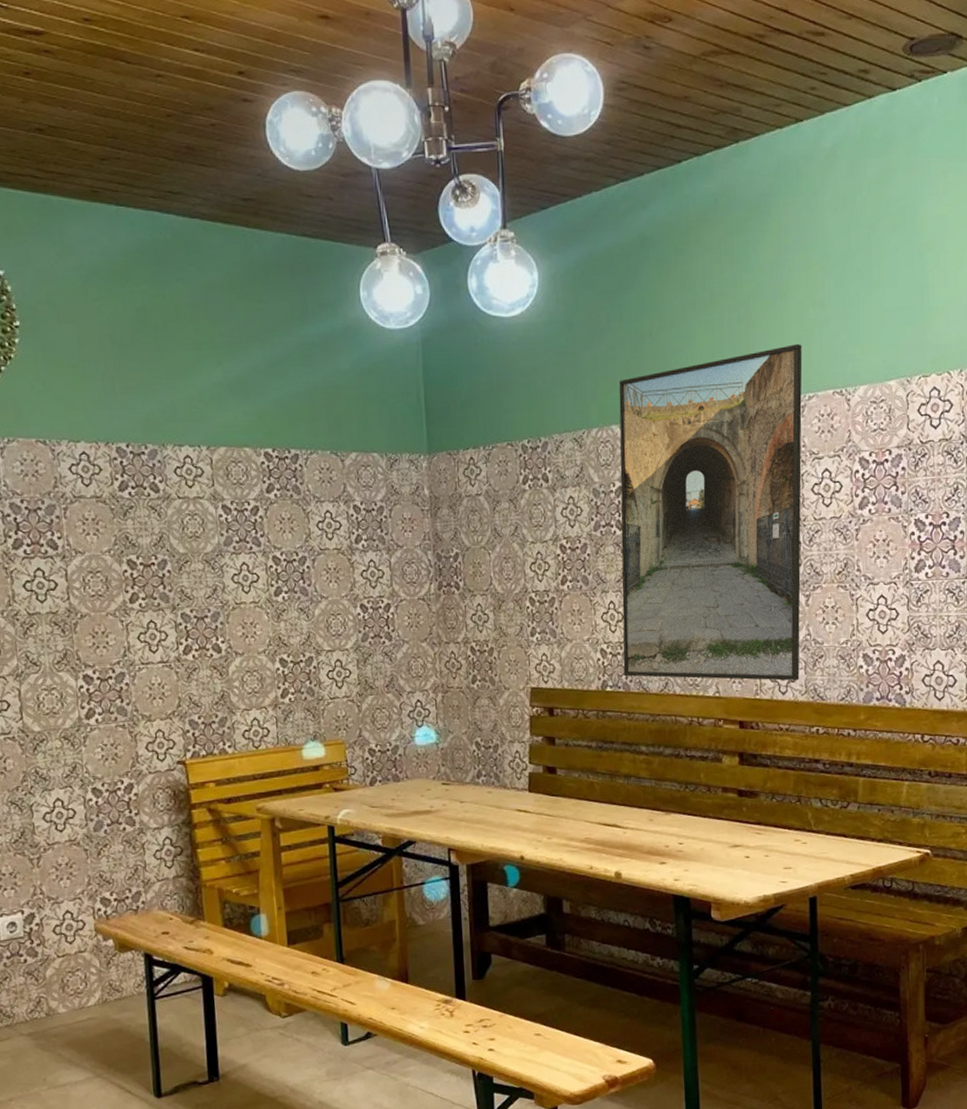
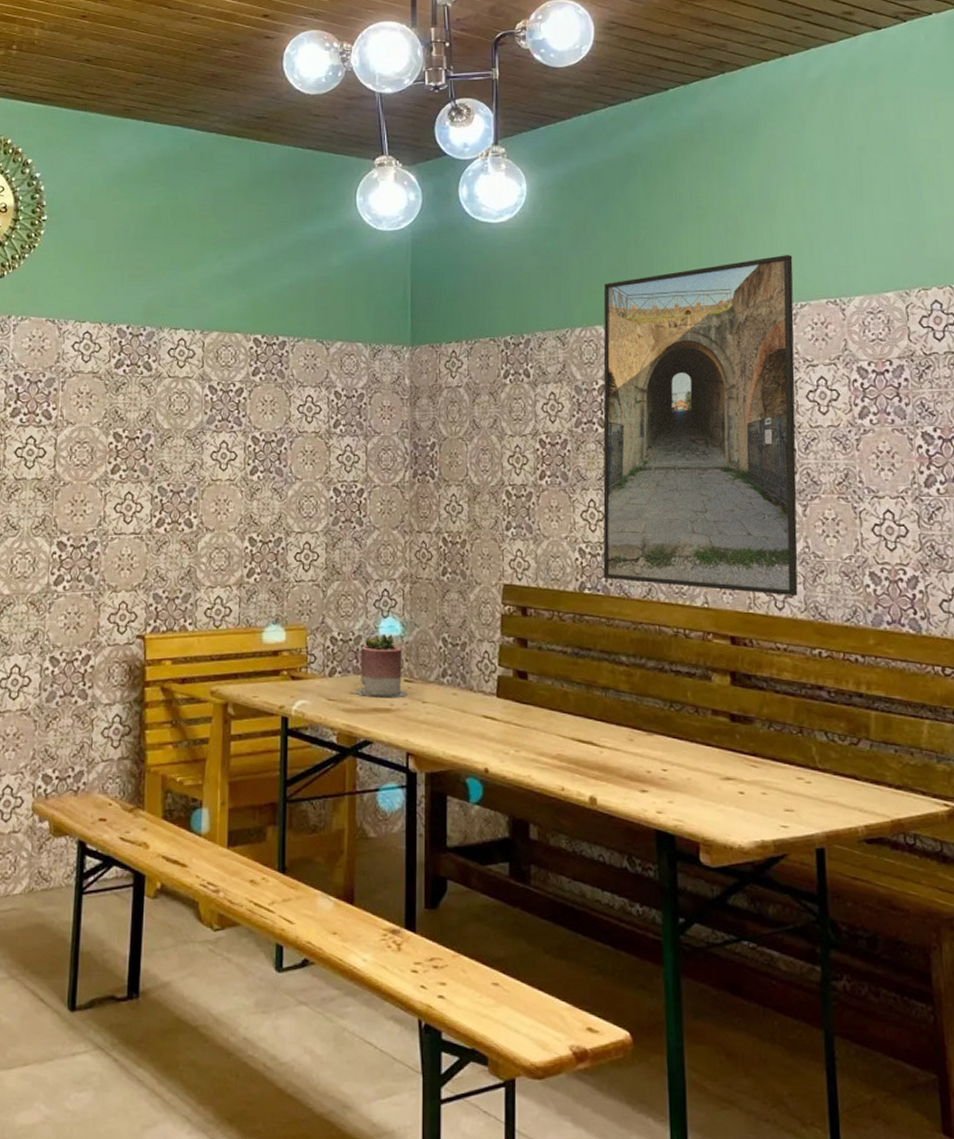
succulent planter: none [396,742,446,801] -> present [355,633,407,697]

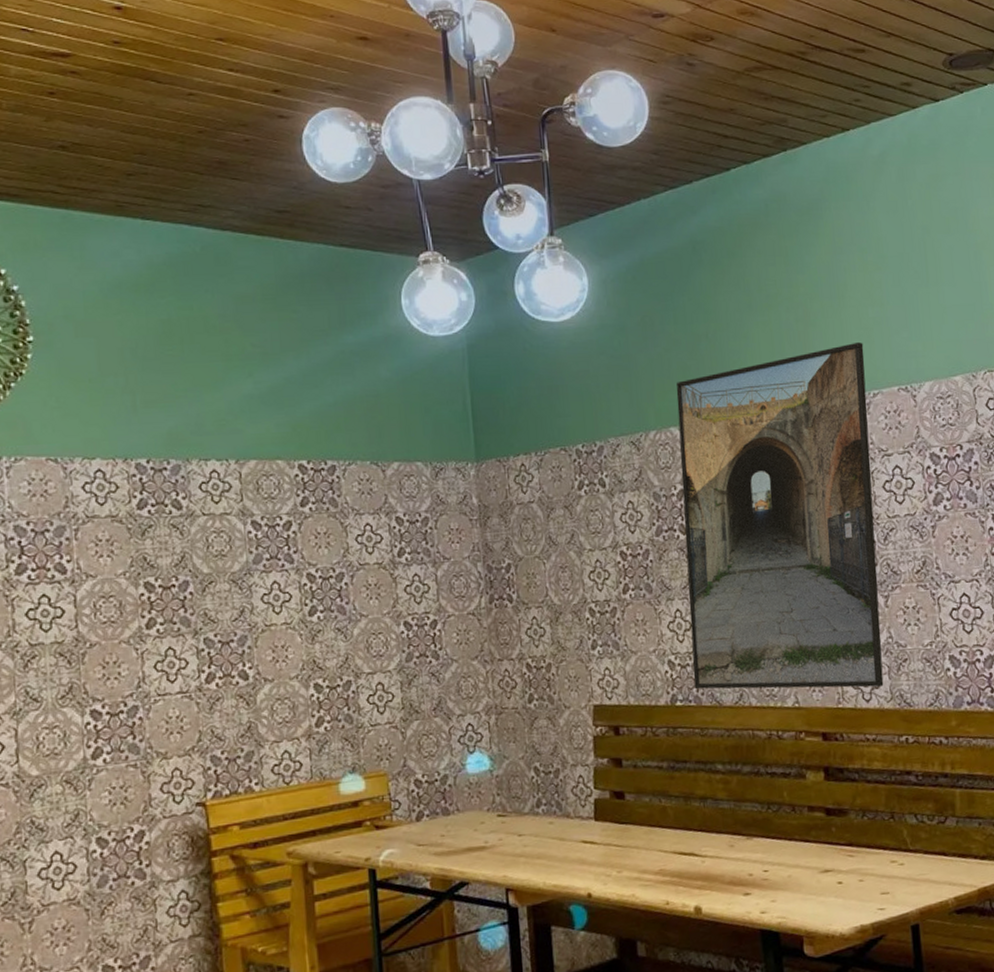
succulent planter: present [355,633,407,697] -> none [446,769,502,837]

